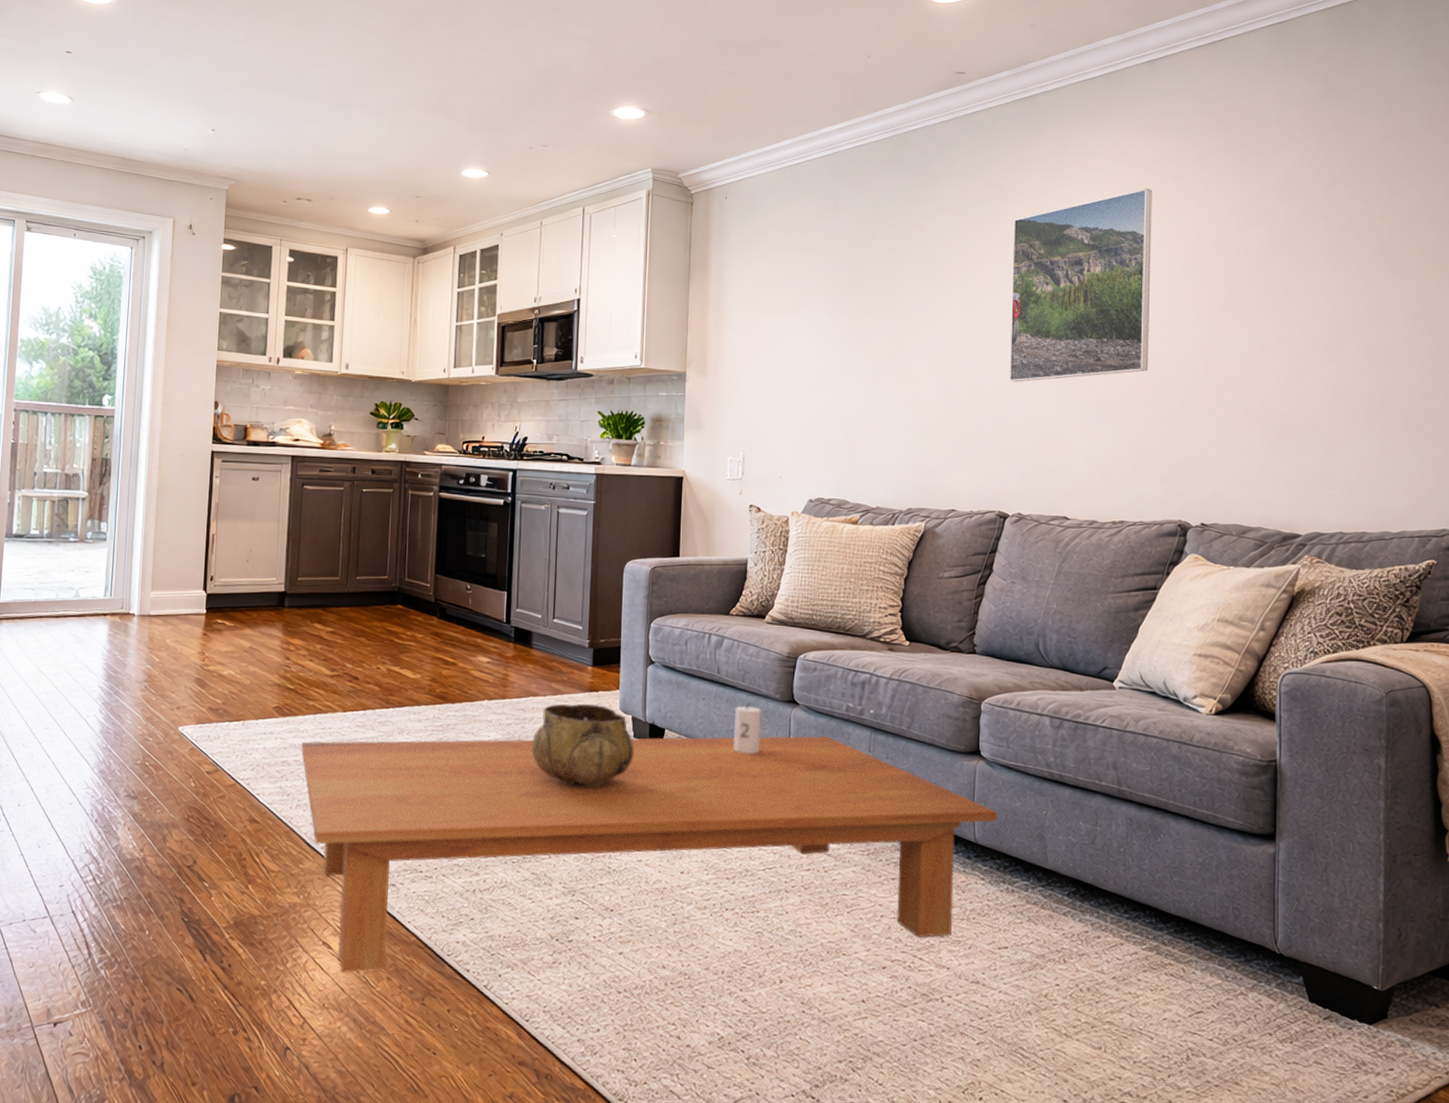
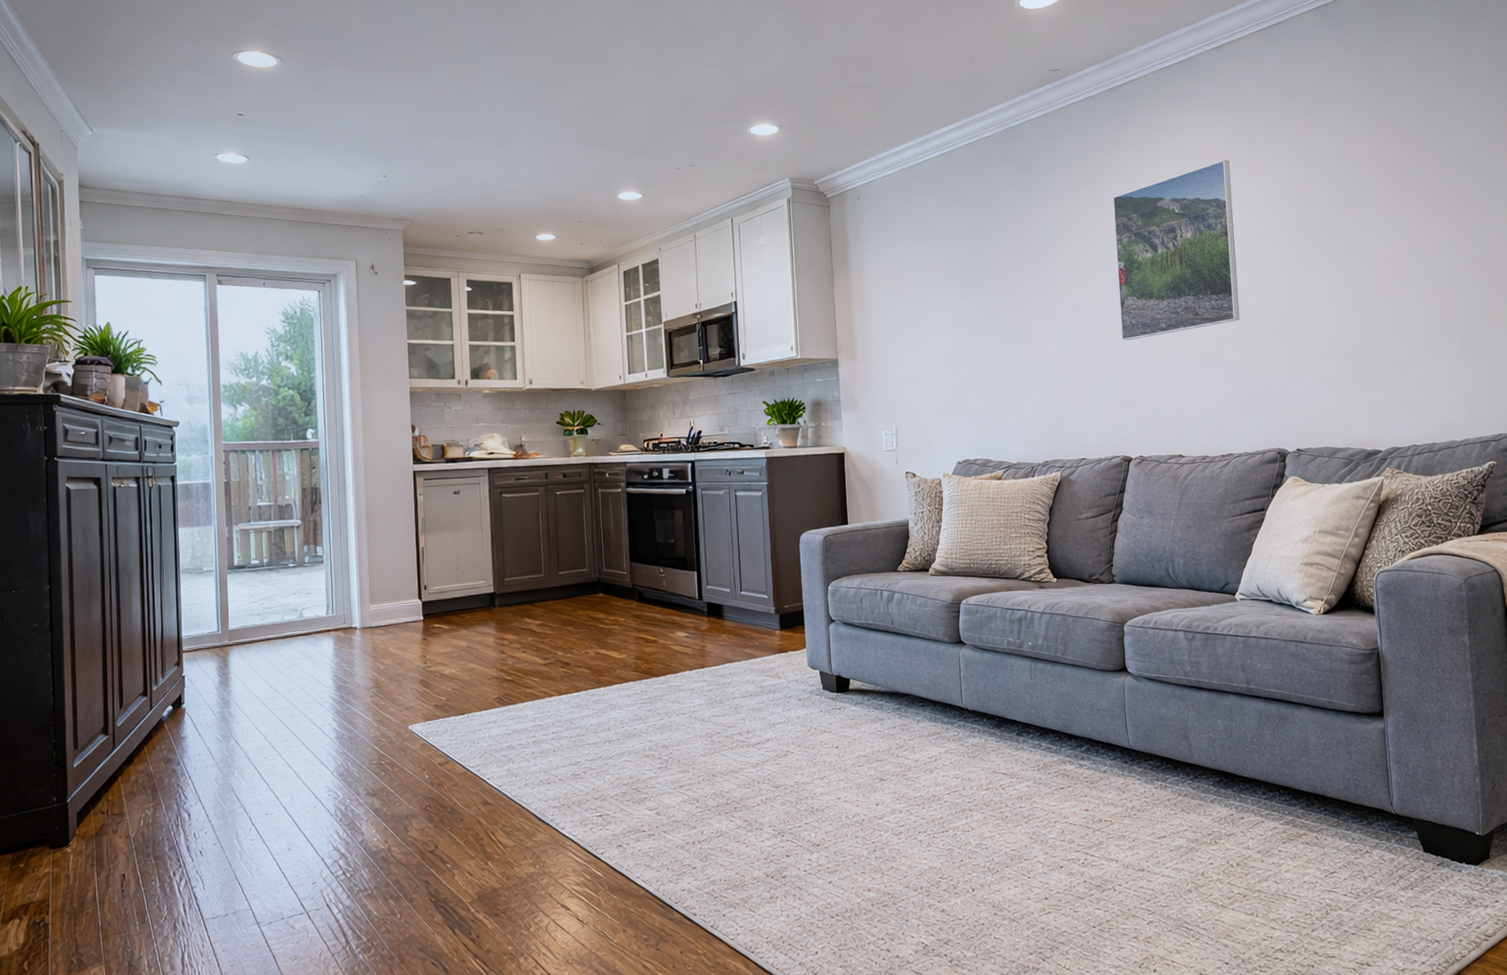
coffee table: present [300,735,997,973] -> none [522,669,1147,929]
decorative bowl: present [531,703,634,788] -> none [732,664,825,740]
candle: present [734,701,761,754] -> none [910,646,935,693]

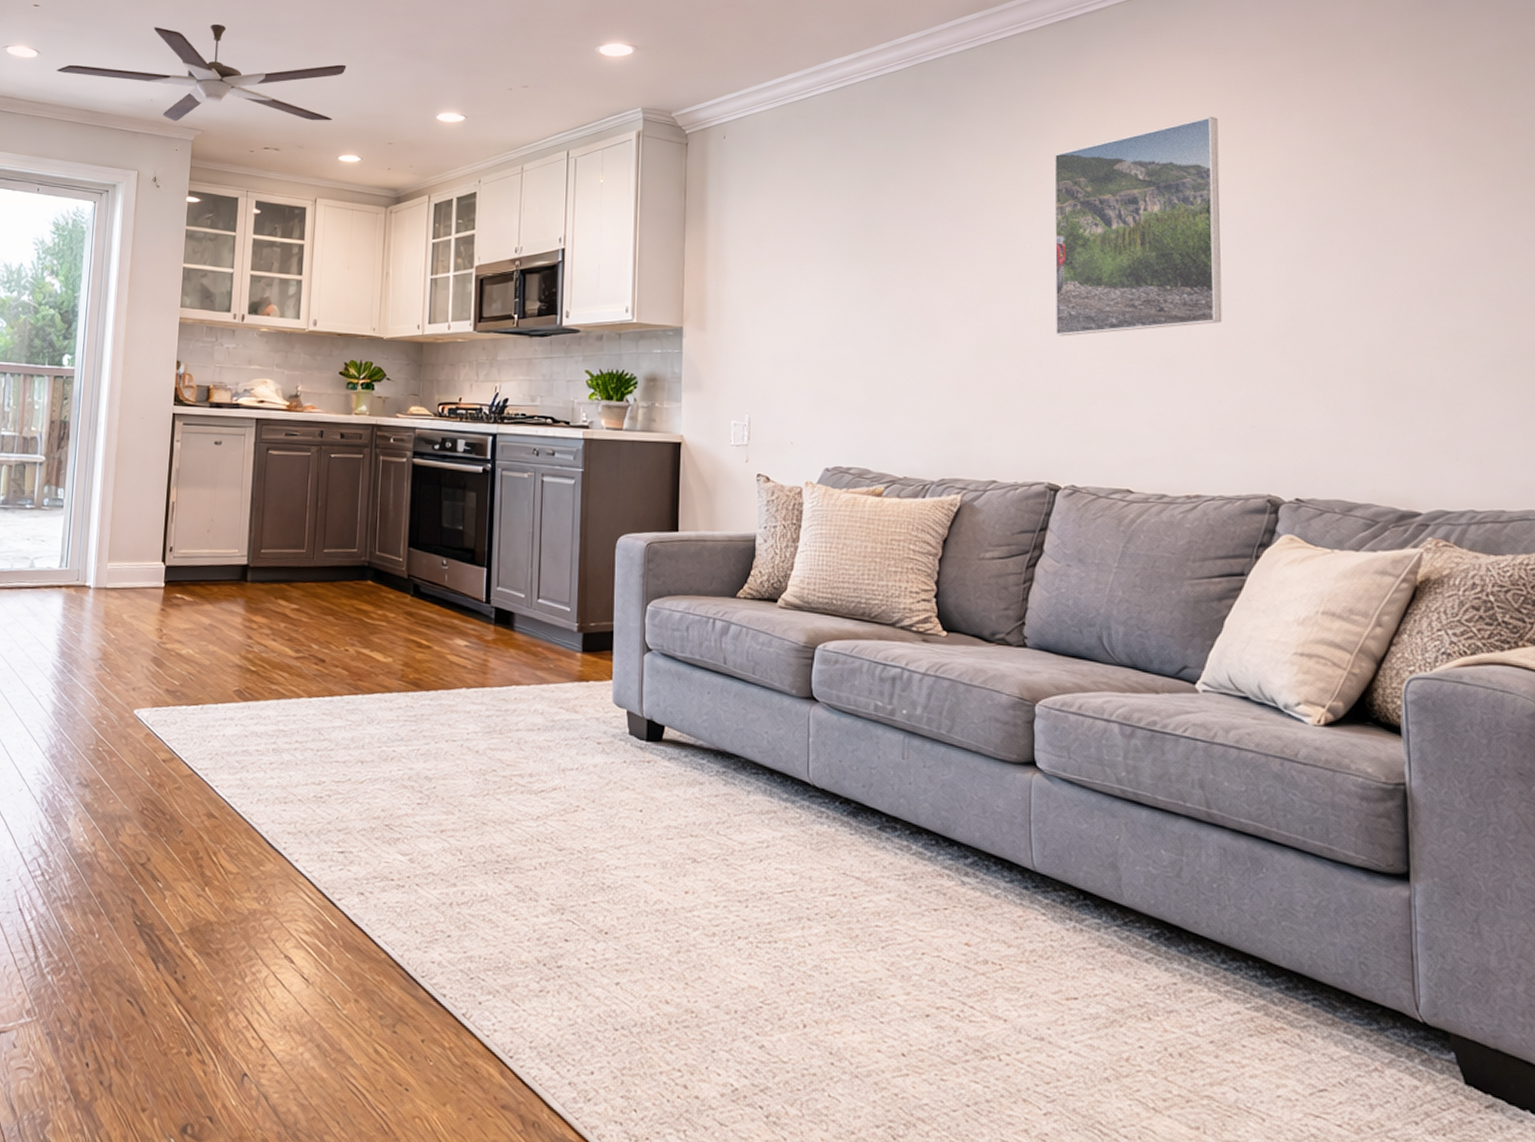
ceiling fan: none [268,123,535,214] -> present [57,24,347,122]

